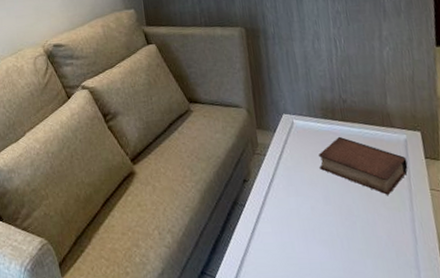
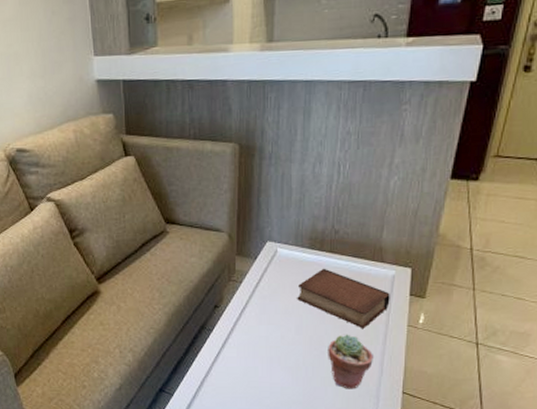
potted succulent: none [358,201,406,261] -> present [328,334,374,389]

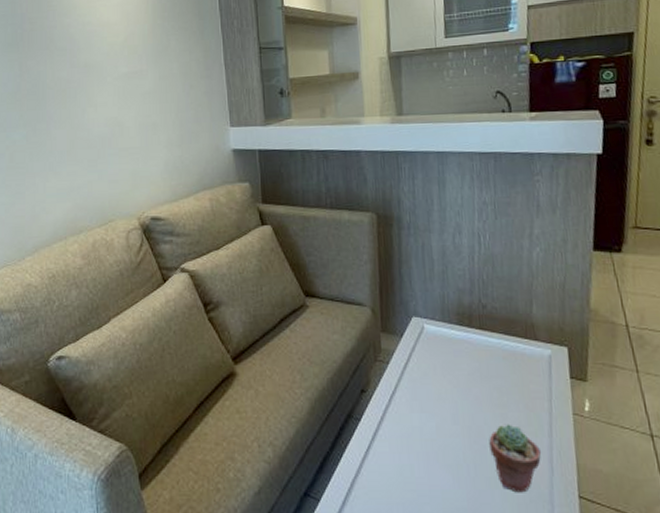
book: present [297,268,390,328] -> none [450,346,550,417]

